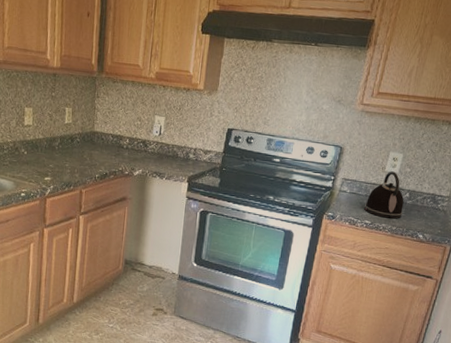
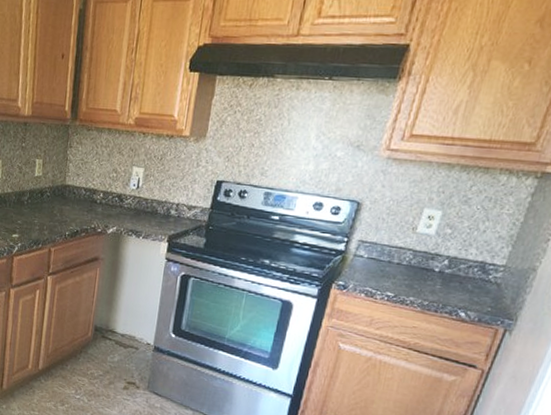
kettle: present [364,171,404,219] -> none [386,232,442,292]

